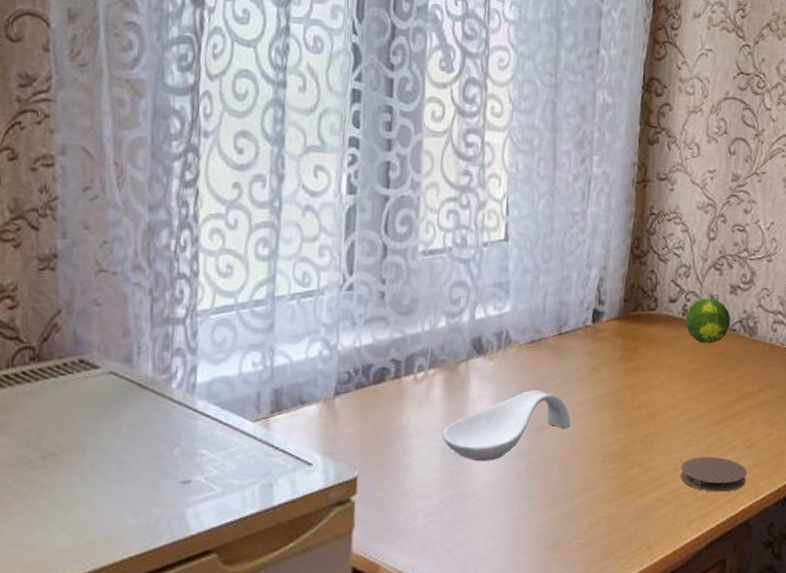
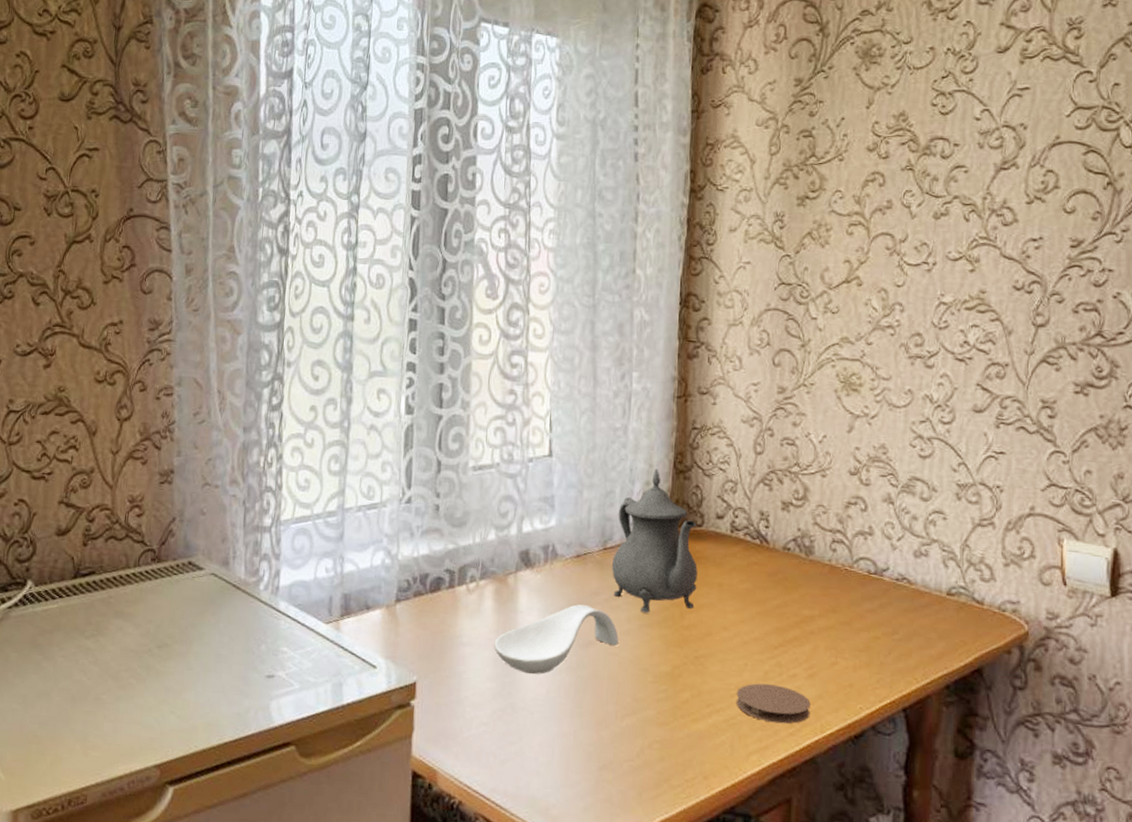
teapot: none [565,253,650,396] -> present [611,468,698,614]
fruit: present [685,297,731,344] -> none [734,514,785,563]

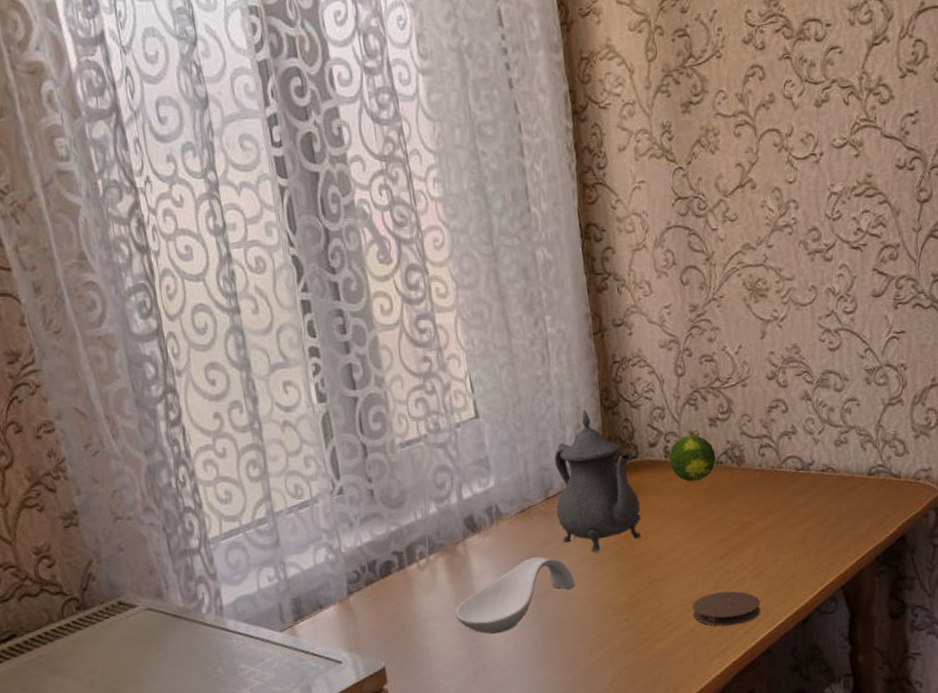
fruit: none [734,514,785,563] -> present [668,434,716,482]

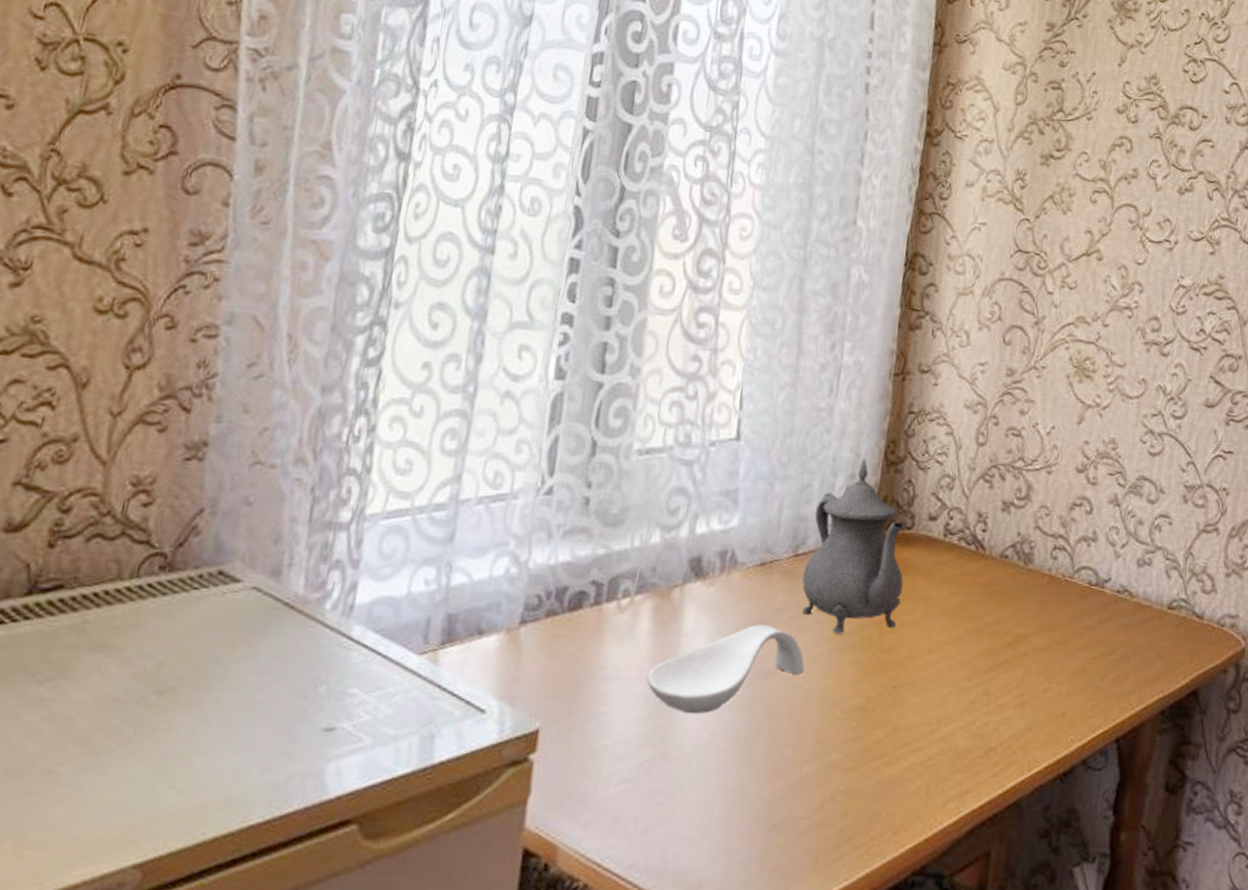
fruit: present [668,434,716,482] -> none [946,515,1003,573]
coaster: present [692,591,761,627] -> none [935,715,1019,763]

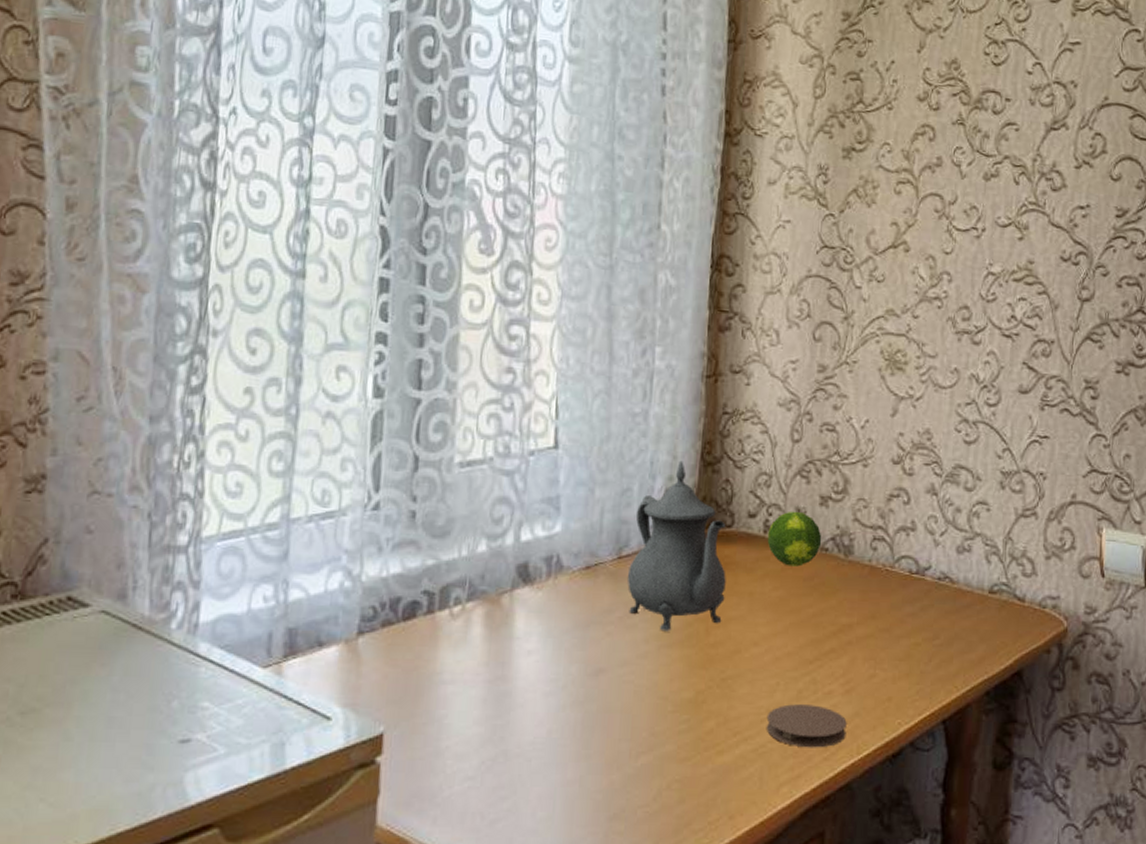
spoon rest: present [647,624,805,714] -> none [483,626,634,713]
coaster: none [935,715,1019,763] -> present [766,704,847,748]
fruit: none [946,515,1003,573] -> present [767,511,822,567]

